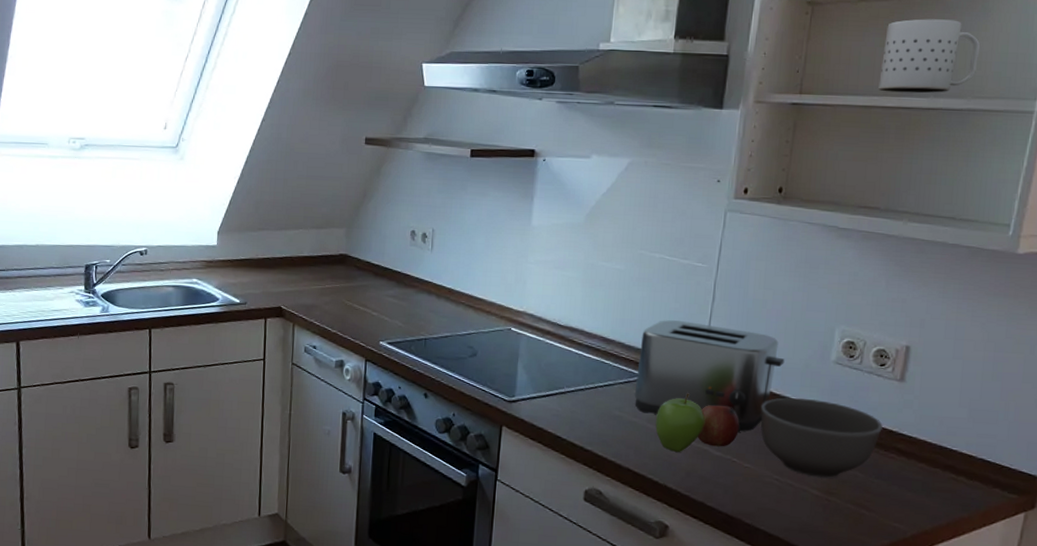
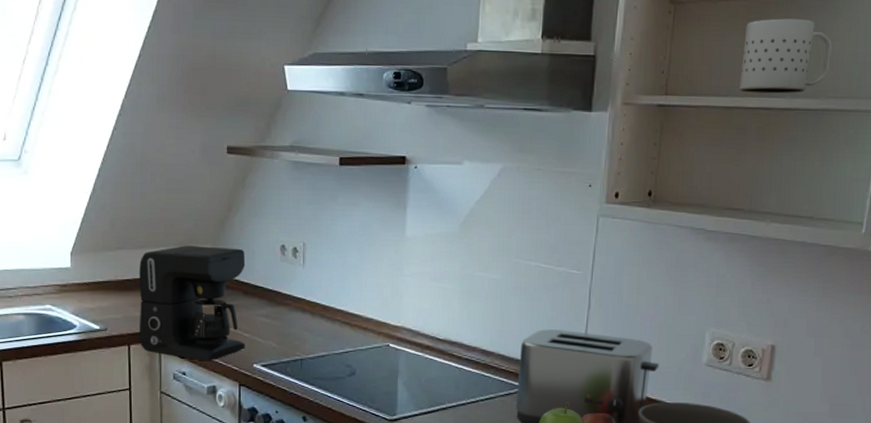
coffee maker: none [275,228,377,337] -> present [139,245,246,362]

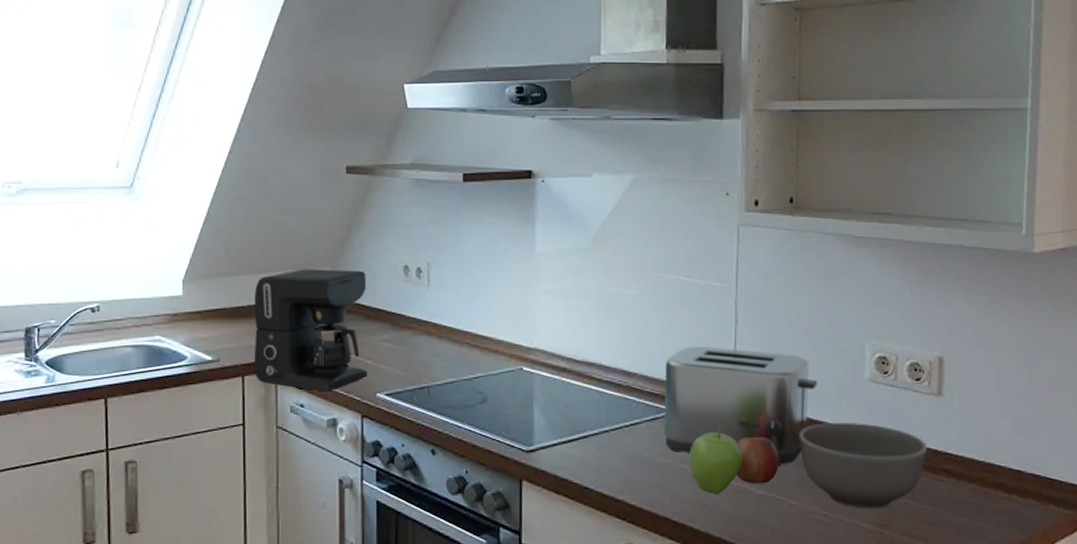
mug: present [739,18,833,94] -> none [874,21,968,95]

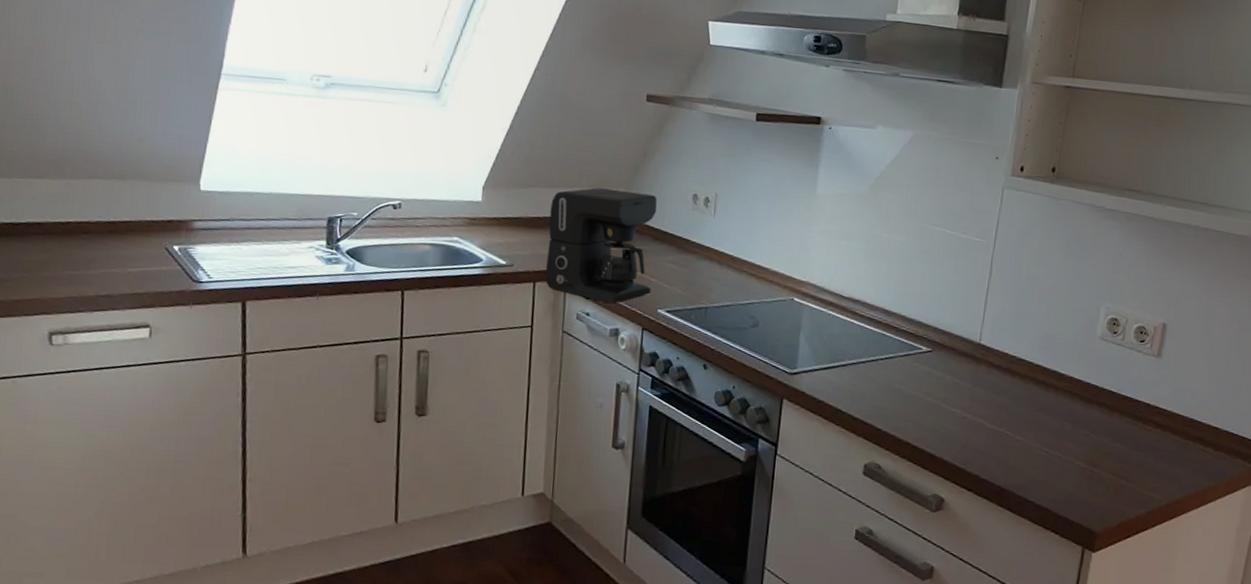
toaster: present [663,347,818,467] -> none [914,293,1055,406]
fruit: present [690,426,743,495] -> none [933,366,981,426]
fruit: present [736,438,779,484] -> none [973,378,1013,420]
bowl: present [798,423,927,509] -> none [1032,372,1142,450]

